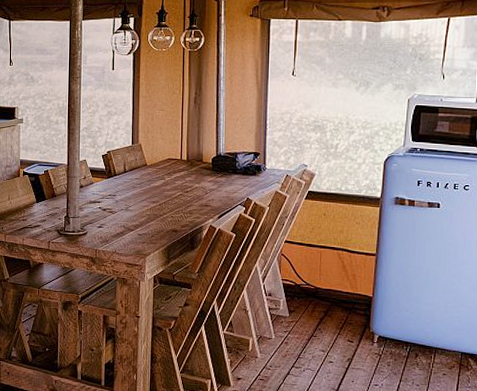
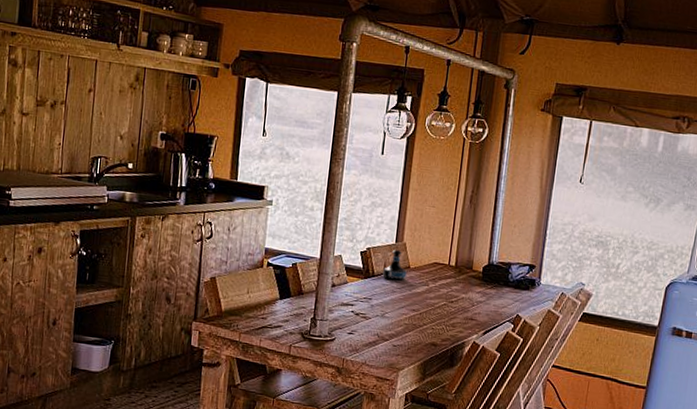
tequila bottle: none [123,150,144,177] -> present [383,249,407,281]

